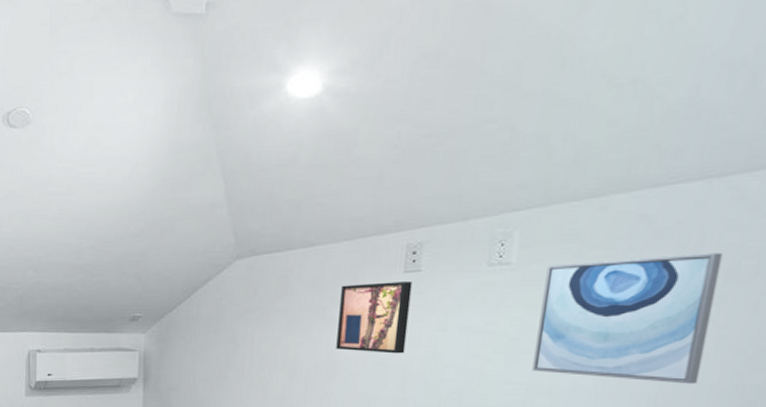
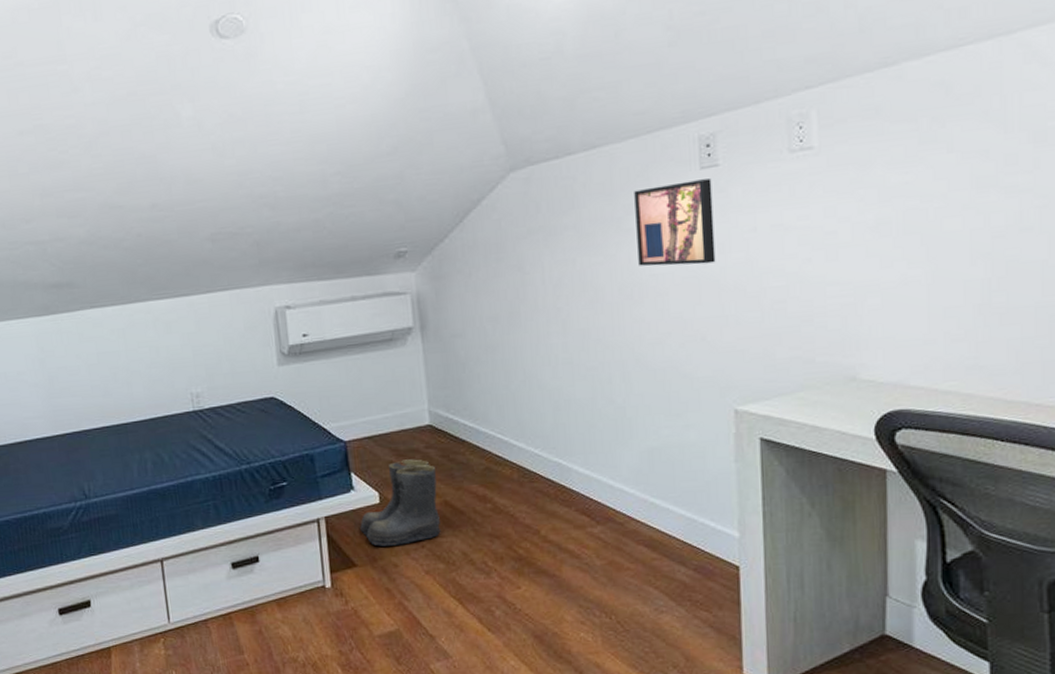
wall art: present [532,252,723,384] -> none [852,115,1029,268]

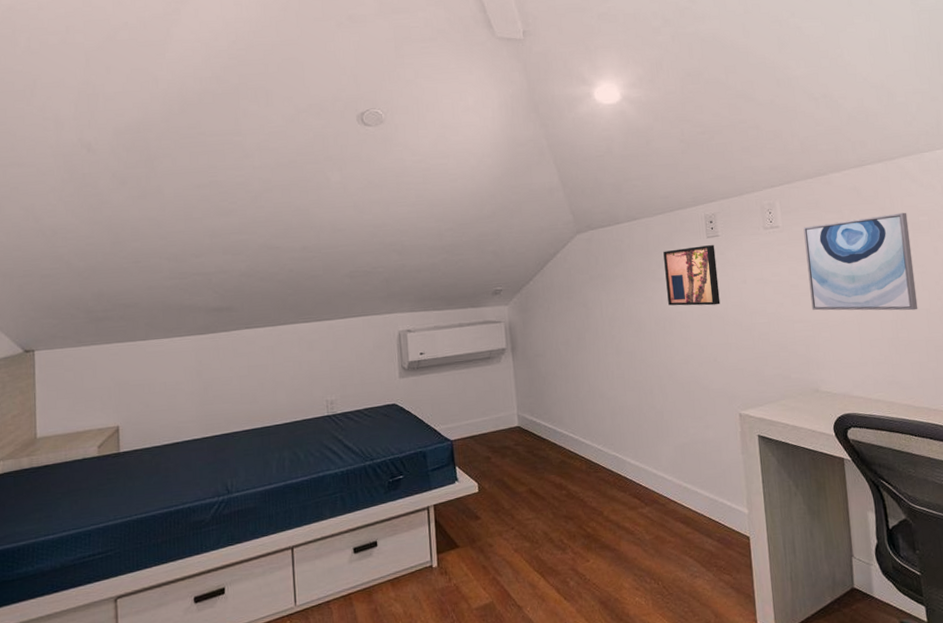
boots: present [360,459,441,547] -> none [462,454,527,529]
wall art: none [852,115,1029,268] -> present [803,212,918,311]

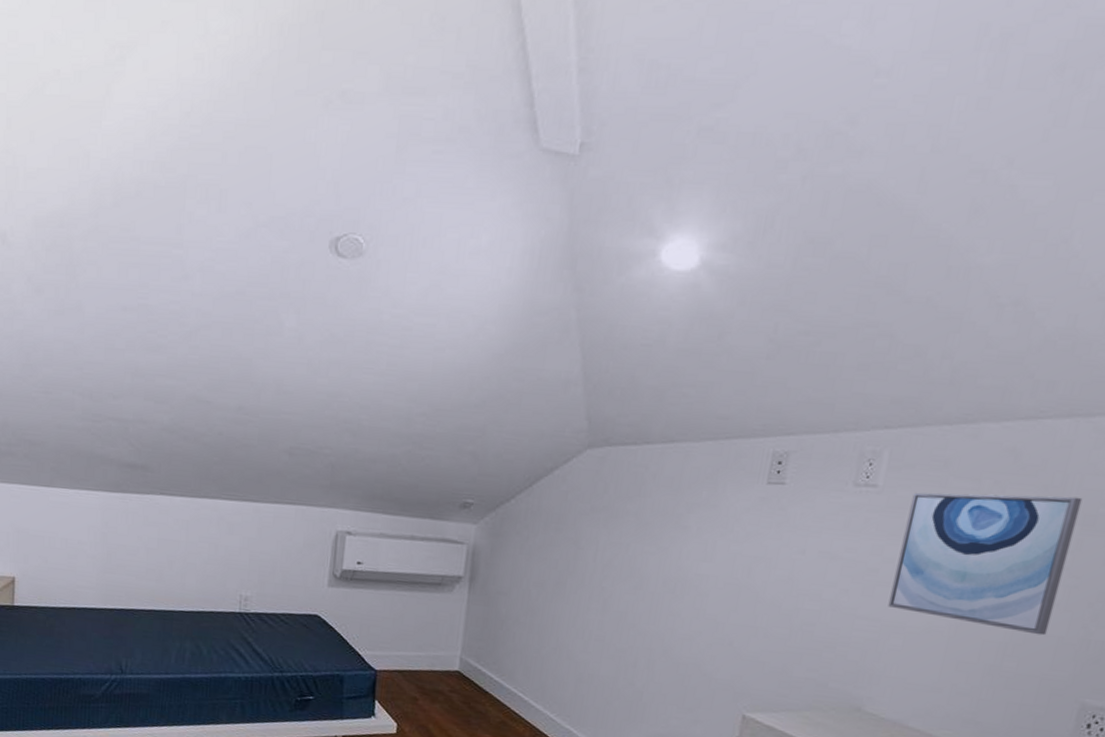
wall art: present [663,245,721,306] -> none [687,491,775,576]

